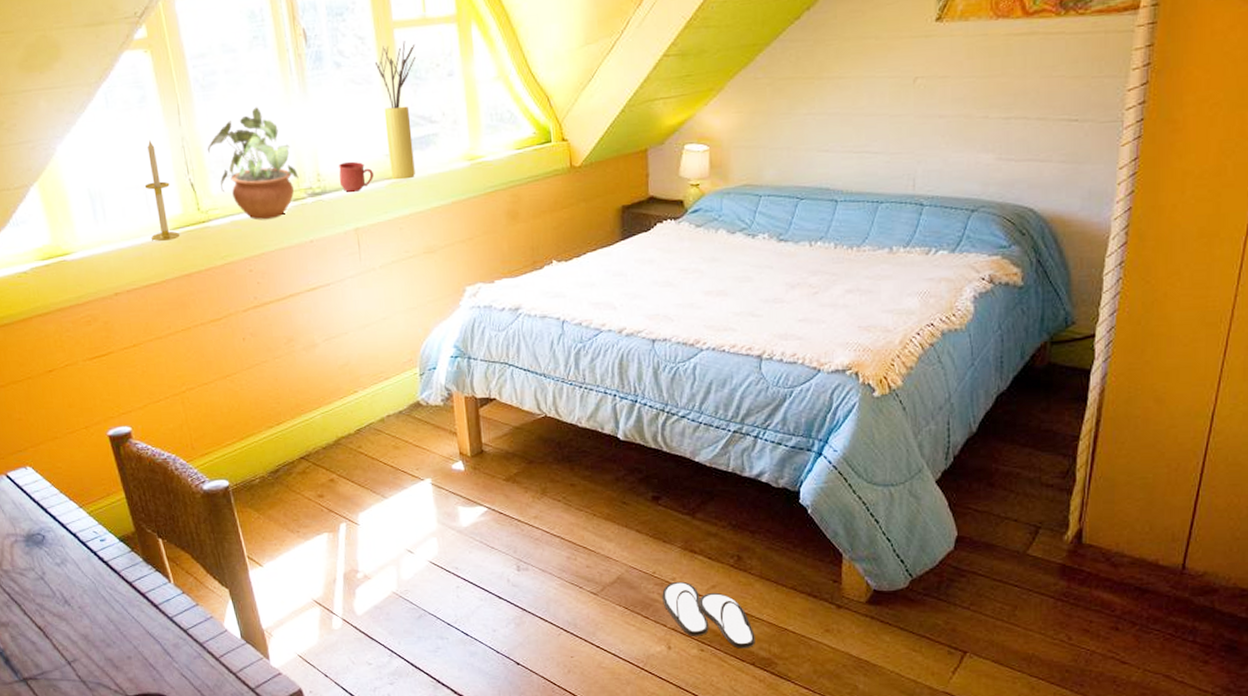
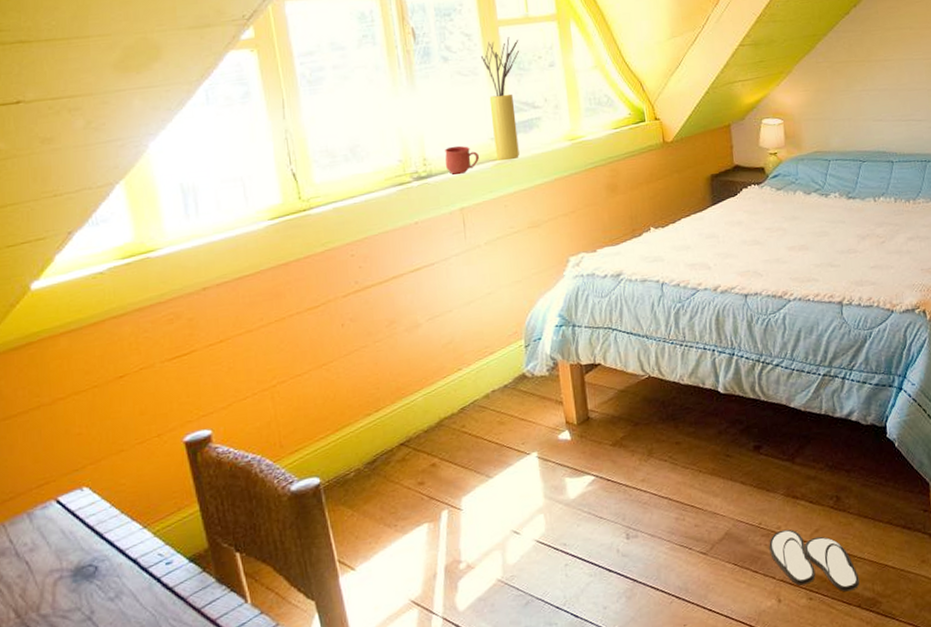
candle: present [144,140,181,242] -> none [243,133,279,233]
potted plant: present [207,107,299,221] -> none [311,99,405,206]

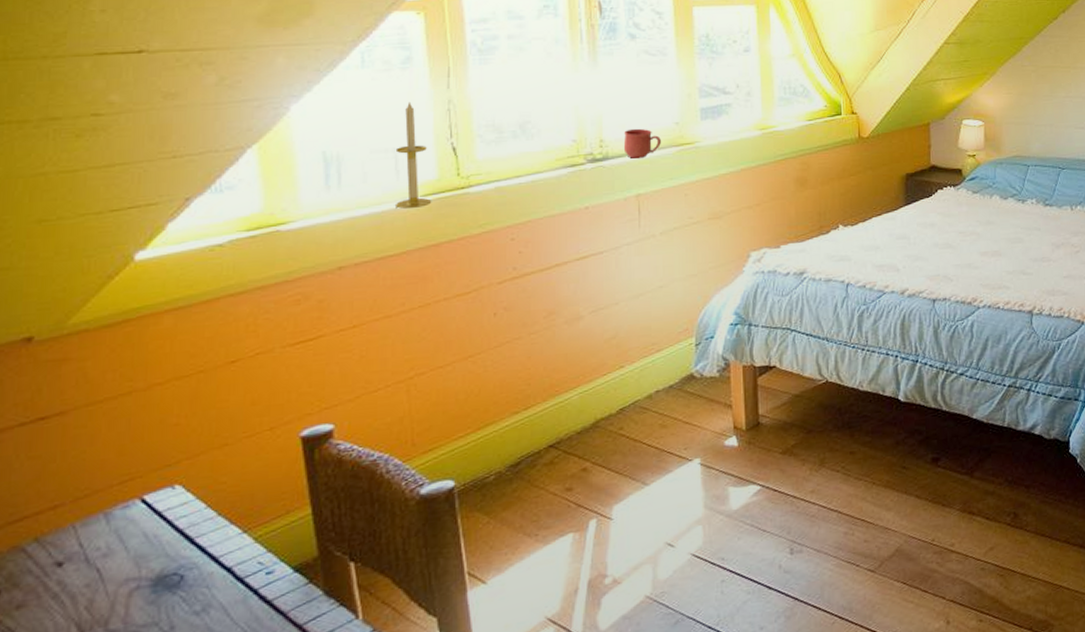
candle: none [243,133,279,233] -> present [395,102,432,210]
vase: present [480,37,519,161] -> none [671,18,714,147]
slippers: present [769,529,860,592] -> none [941,546,1032,614]

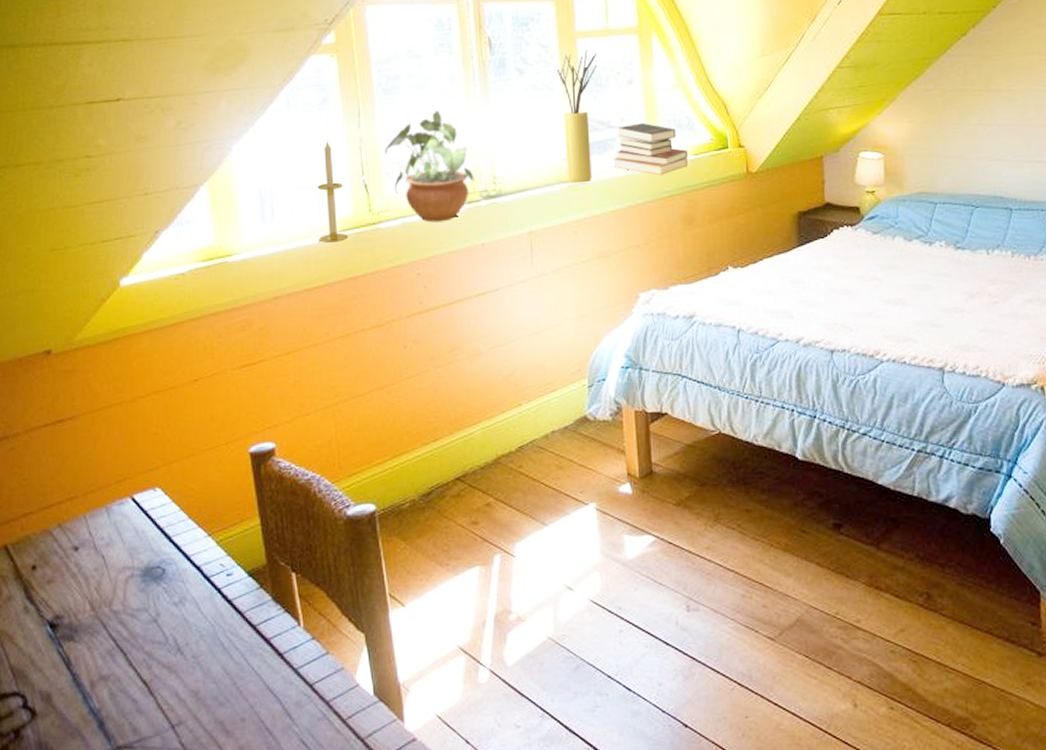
potted plant: none [477,73,579,187] -> present [384,110,475,223]
mug: present [623,128,661,160] -> none [515,164,550,196]
vase: none [671,18,714,147] -> present [556,50,597,184]
books: none [727,89,803,140] -> present [613,122,689,176]

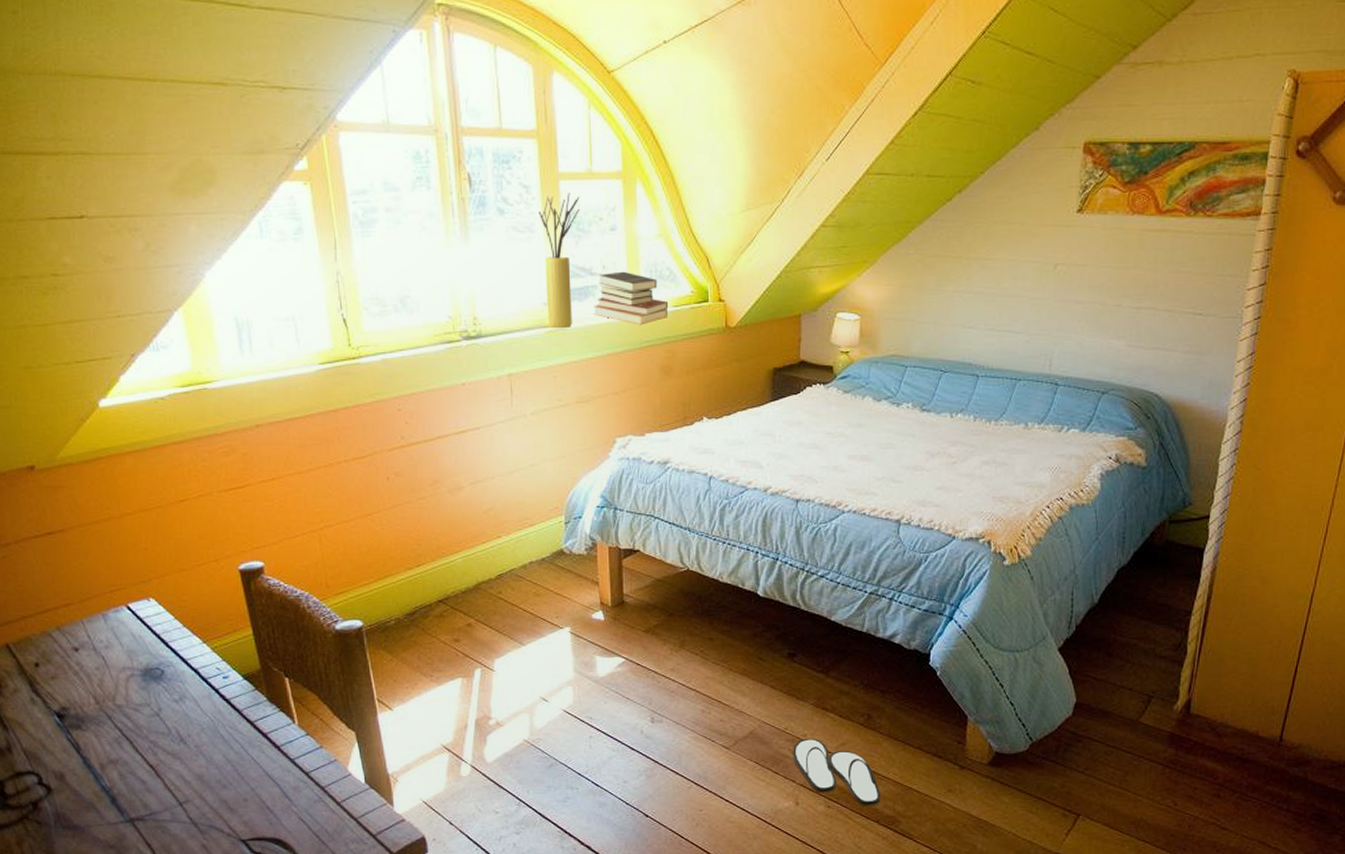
candle: present [317,141,349,244] -> none [294,272,329,376]
potted plant: present [384,110,475,223] -> none [362,247,455,360]
slippers: none [846,624,951,706] -> present [793,738,881,806]

